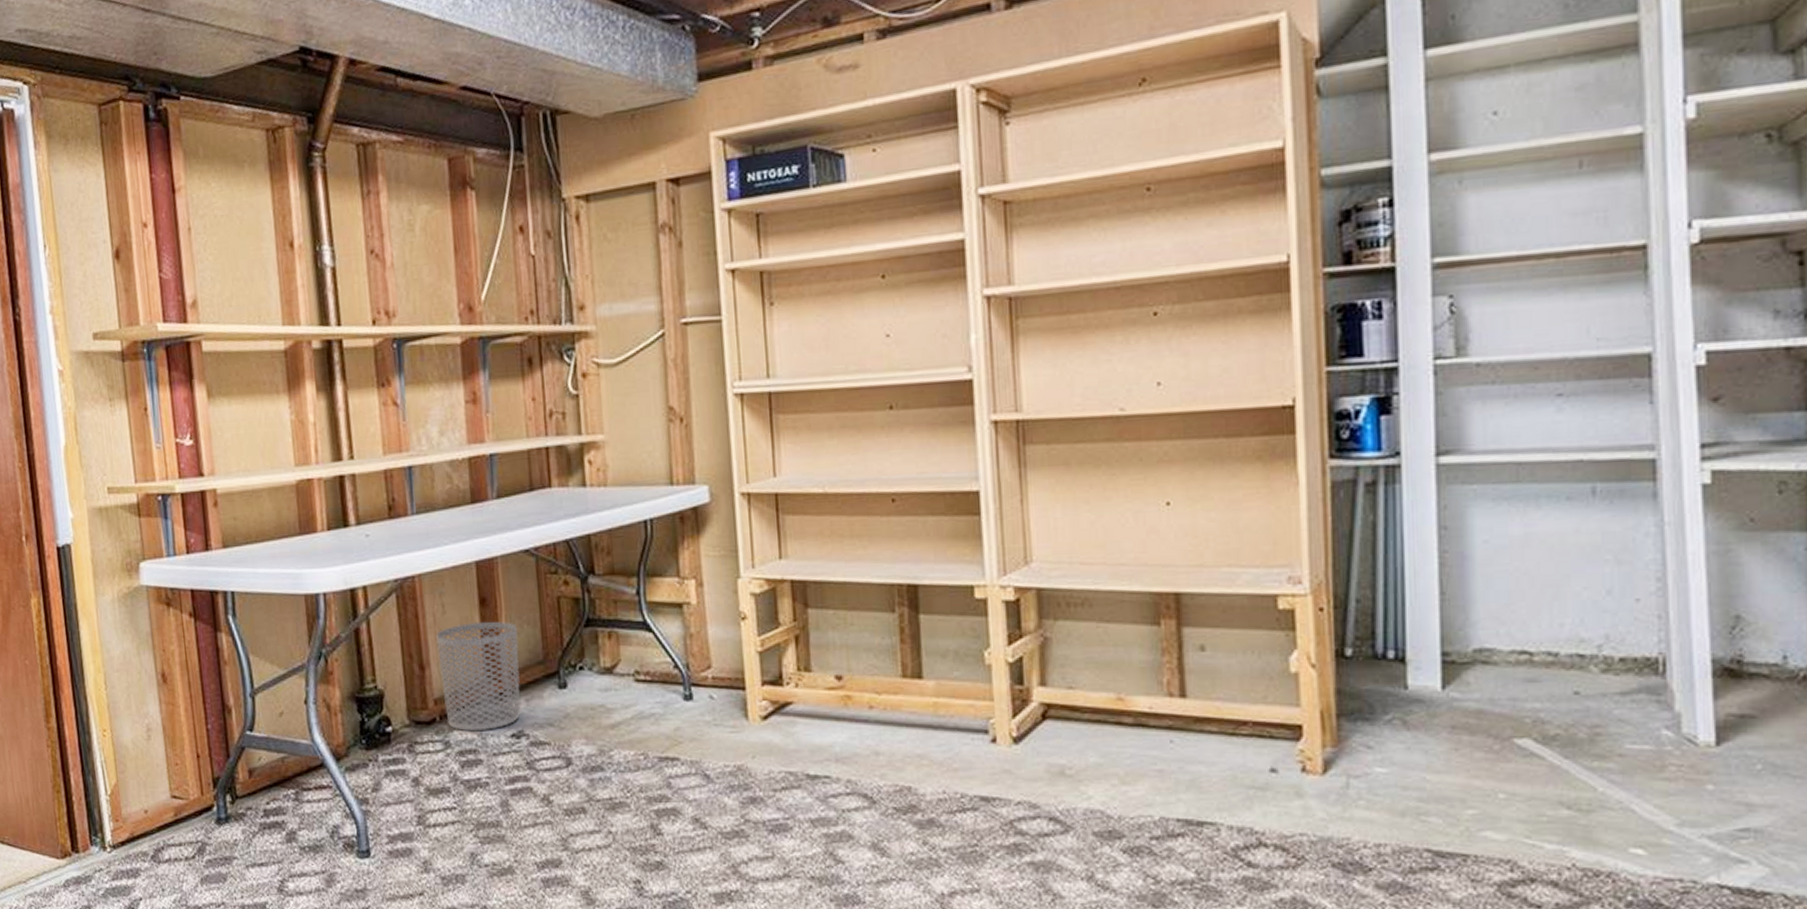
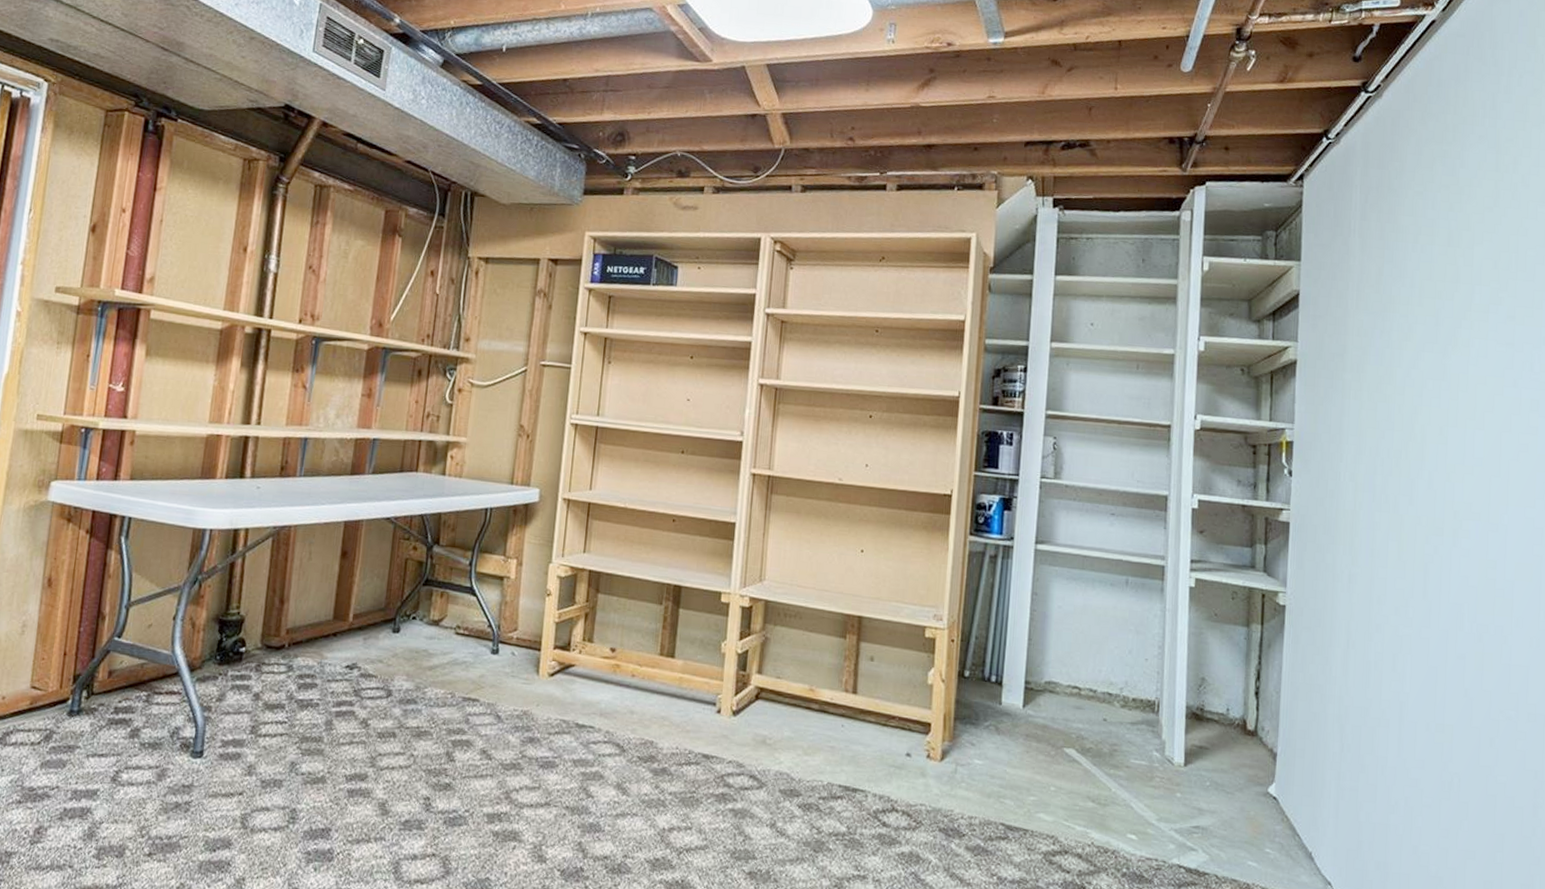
waste bin: present [436,621,521,732] -> none [293,570,368,661]

